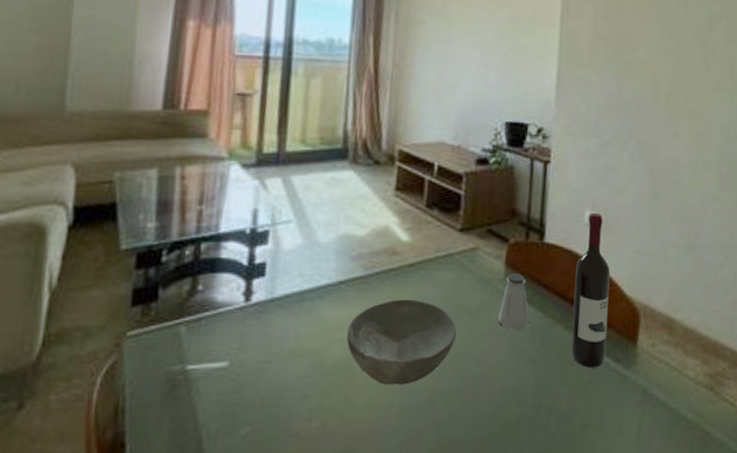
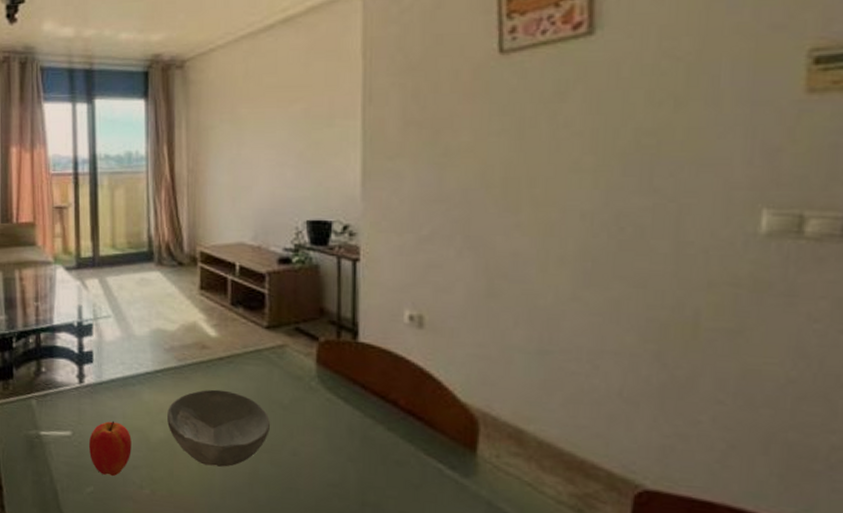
apple: none [248,344,304,410] -> present [88,420,132,476]
saltshaker: present [497,273,530,329] -> none [311,371,348,427]
wine bottle: present [571,212,611,368] -> none [395,312,439,473]

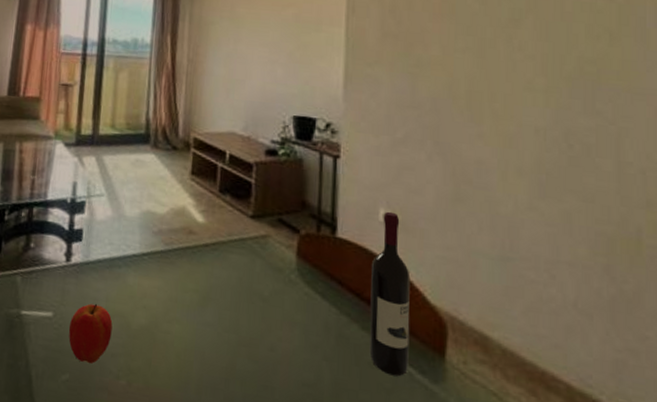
bowl: present [167,389,270,467] -> none [149,276,250,360]
wine bottle: none [395,312,439,473] -> present [369,211,411,377]

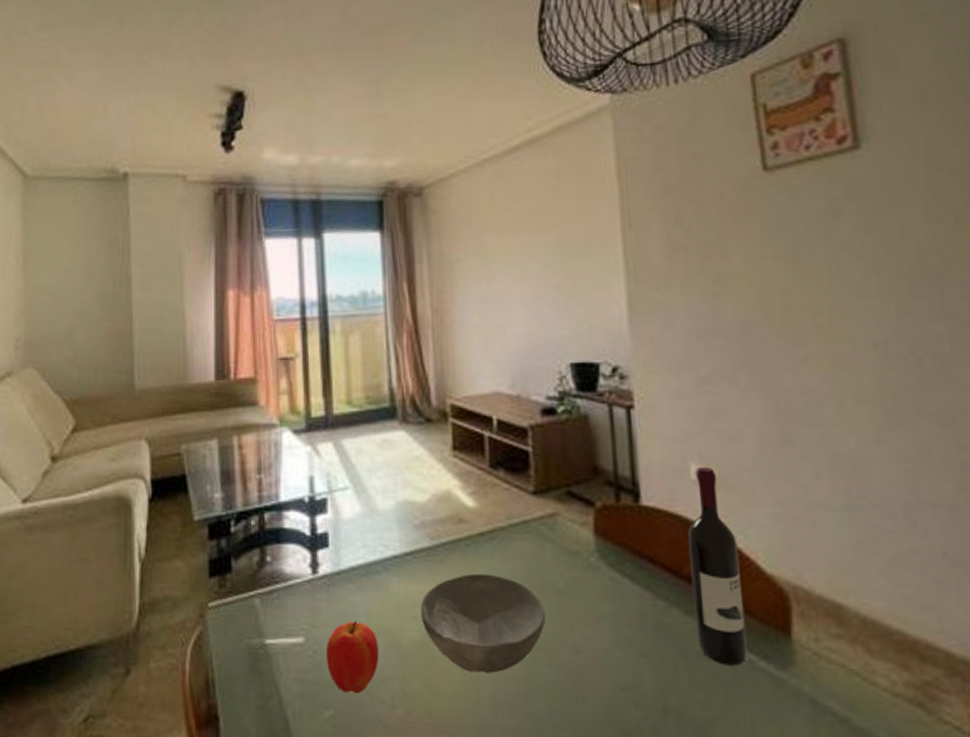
bowl: none [149,276,250,360] -> present [421,573,545,673]

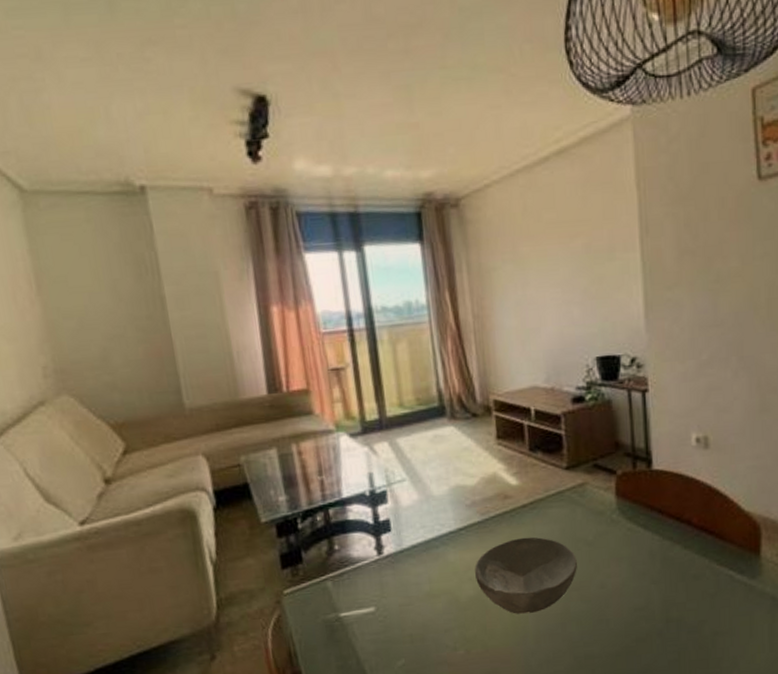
apple: present [325,620,379,693] -> none [394,587,442,645]
wine bottle: present [688,466,748,666] -> none [689,434,729,582]

